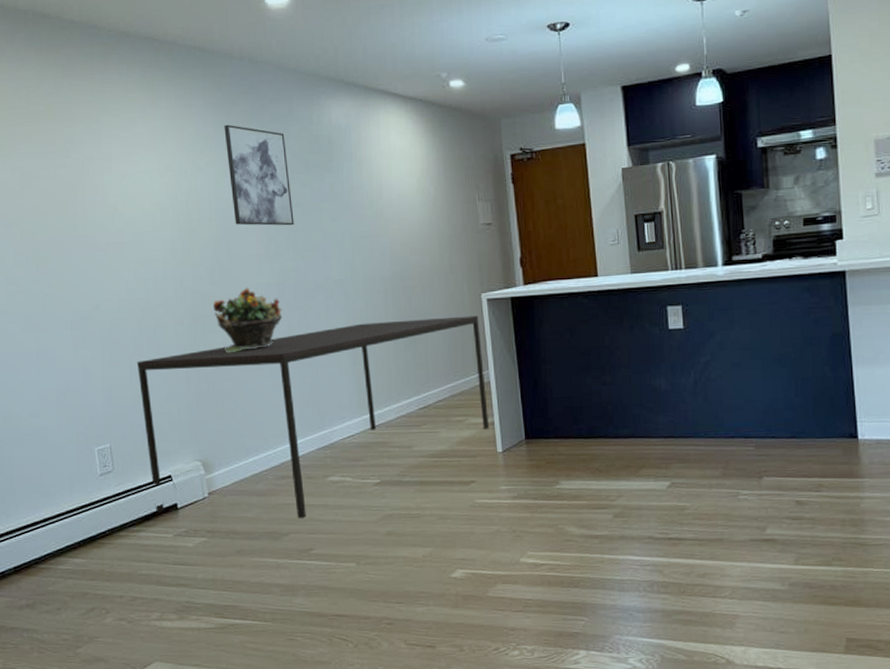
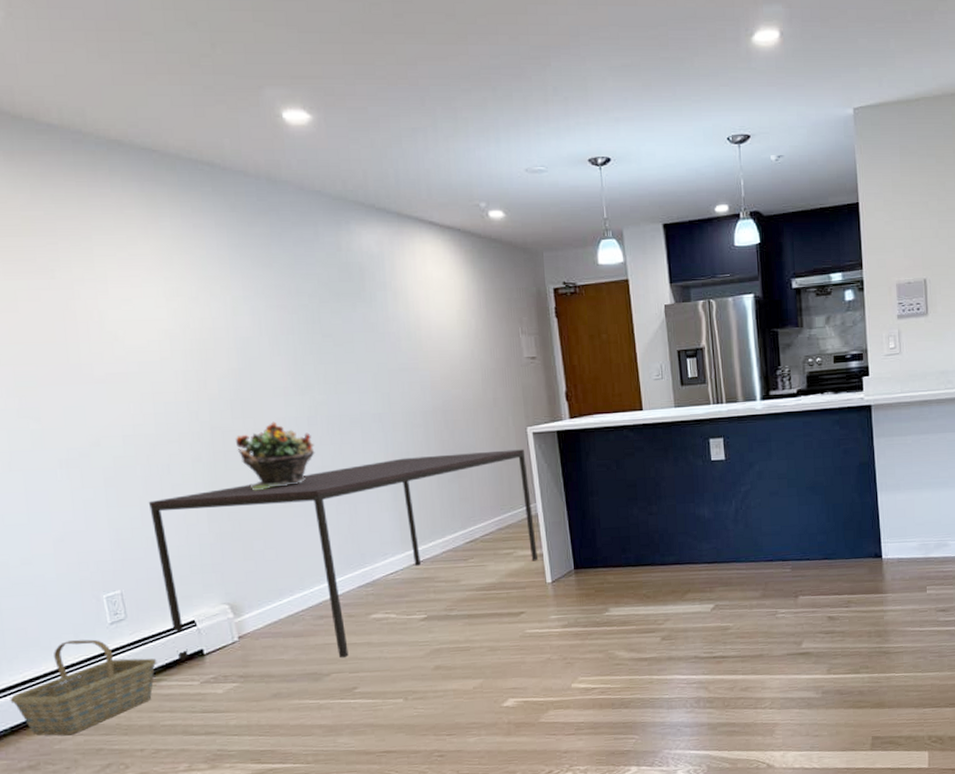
basket: none [15,489,138,578] -> present [10,639,157,736]
wall art: present [224,124,294,226] -> none [240,247,325,357]

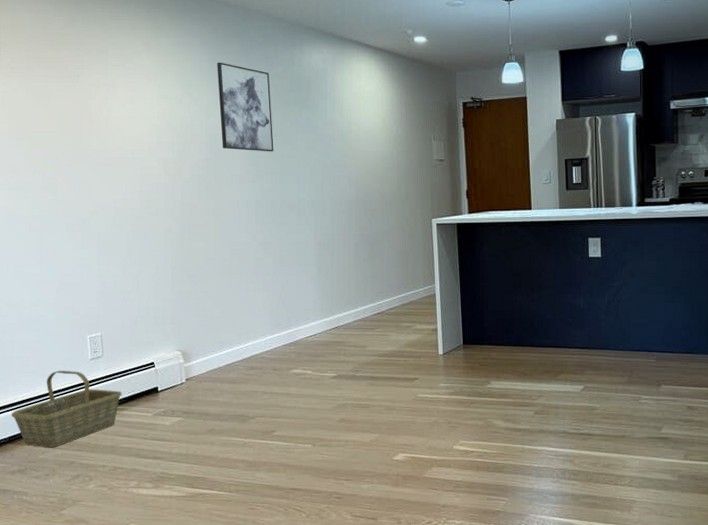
dining table: present [148,449,538,660] -> none [128,237,433,405]
potted plant: present [236,421,315,491] -> none [199,203,259,259]
wall art: none [240,247,325,357] -> present [217,62,274,152]

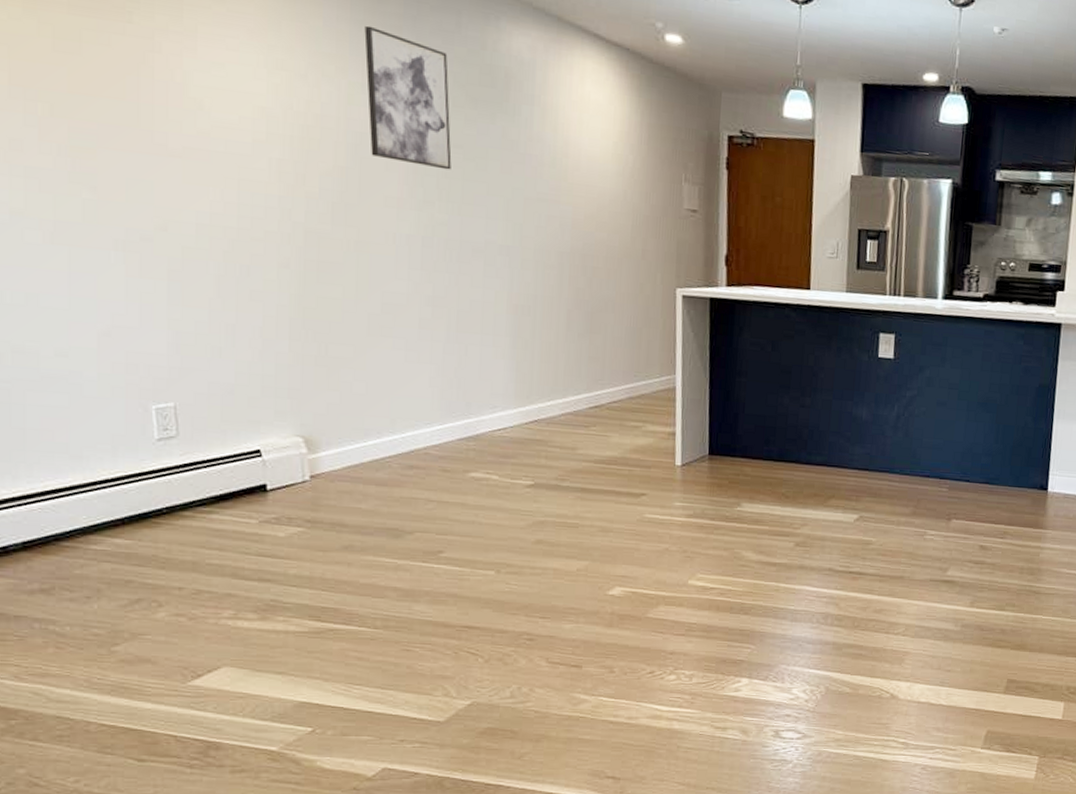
basket: present [11,371,122,448] -> none [25,452,210,561]

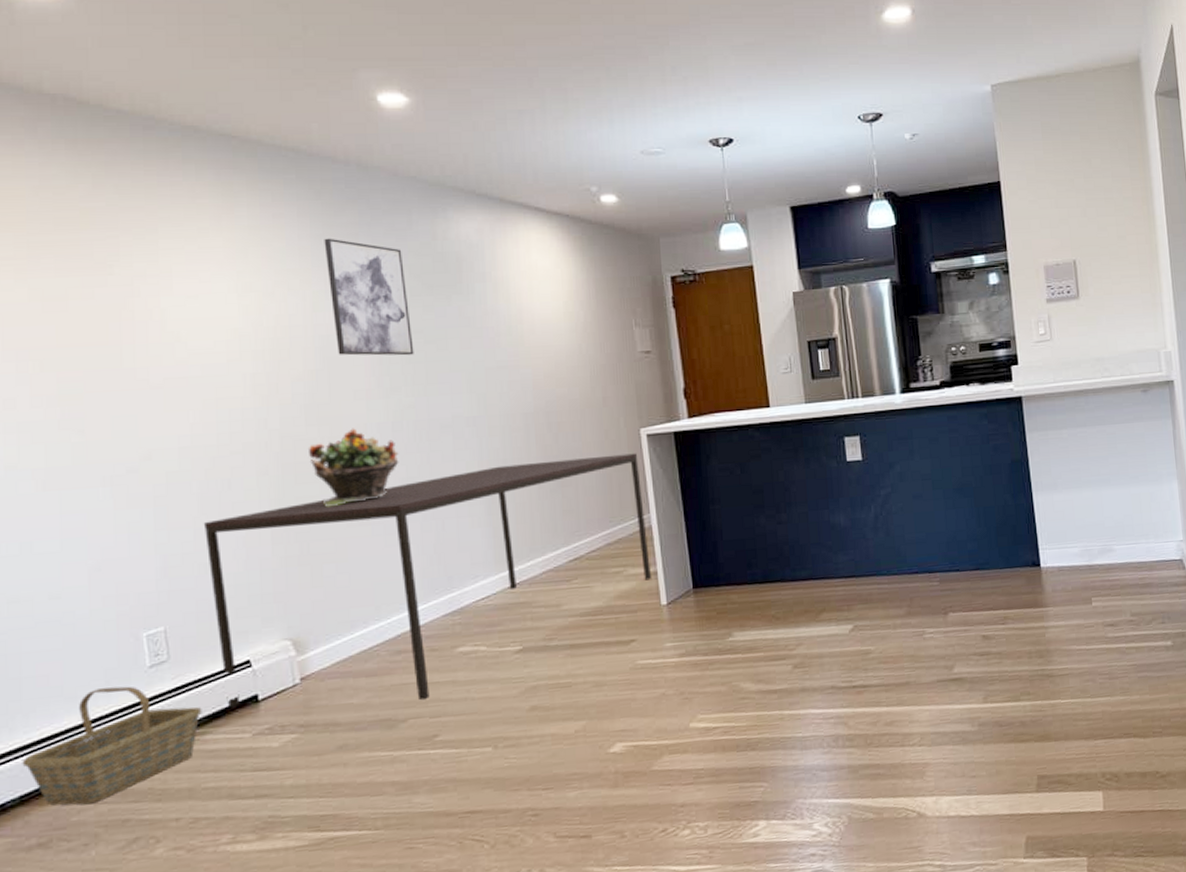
basket: none [25,452,210,561] -> present [22,686,202,806]
dining table: none [219,300,671,517] -> present [203,453,651,708]
potted plant: none [333,235,427,313] -> present [309,428,399,507]

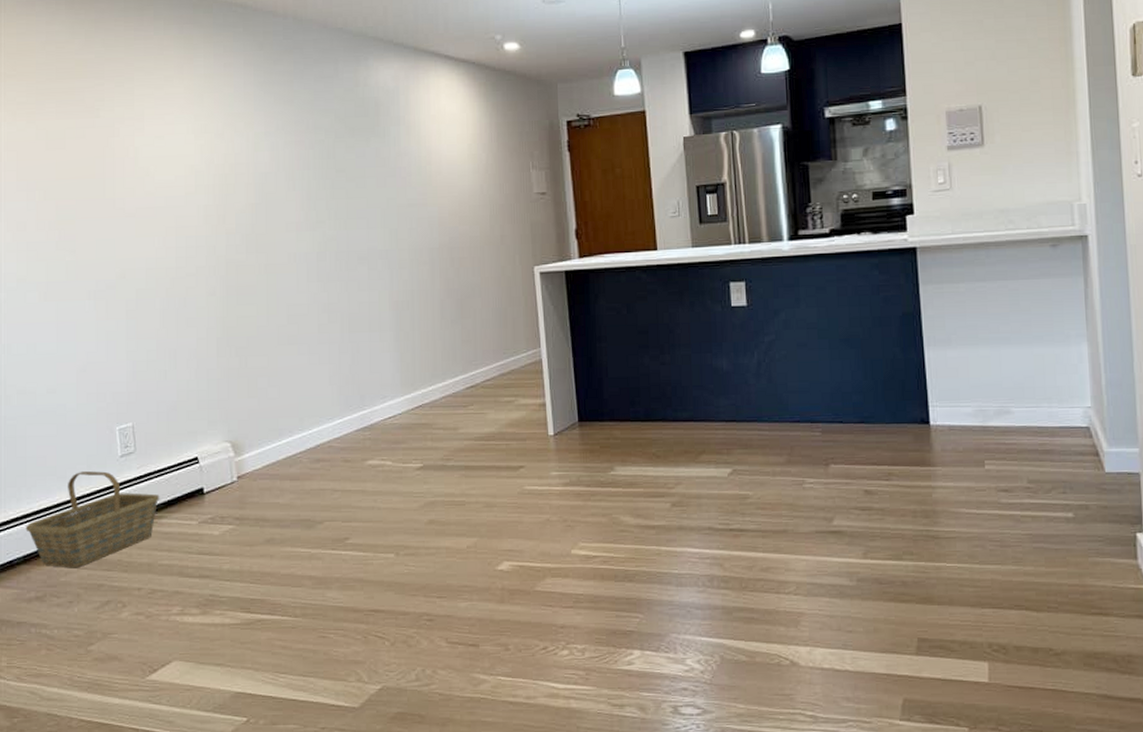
dining table: present [203,453,651,708] -> none [164,290,540,506]
potted plant: present [309,428,399,507] -> none [248,257,322,327]
wall art: present [324,238,414,356] -> none [265,85,337,193]

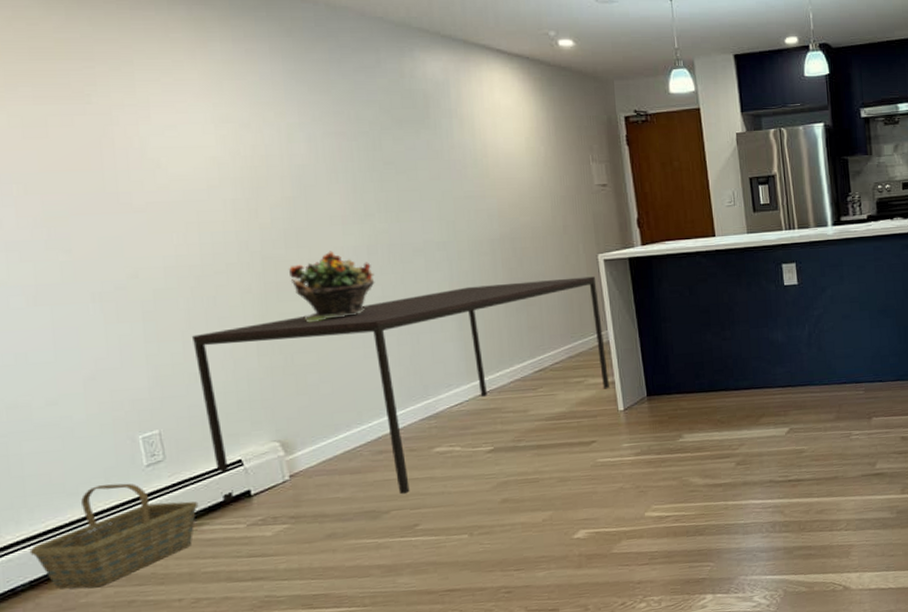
dining table: none [164,290,540,506] -> present [191,276,609,502]
potted plant: none [248,257,322,327] -> present [289,251,375,323]

